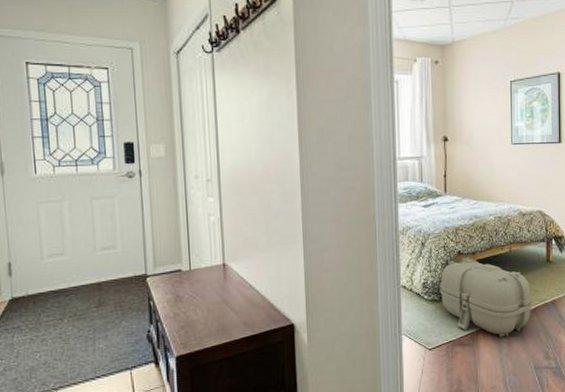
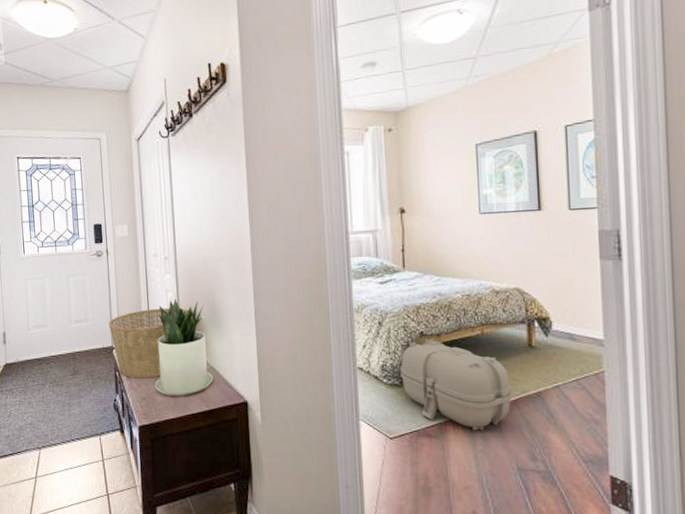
basket: none [141,232,233,307] -> present [108,308,189,378]
planter: none [194,223,259,324] -> present [154,299,214,396]

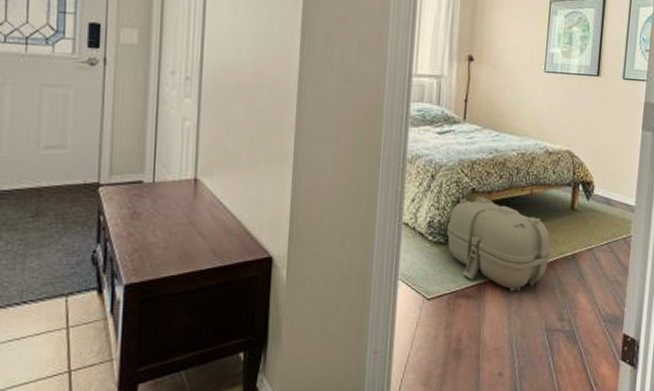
basket: present [108,308,189,378] -> none [95,139,210,225]
planter: present [154,299,214,396] -> none [152,129,233,249]

